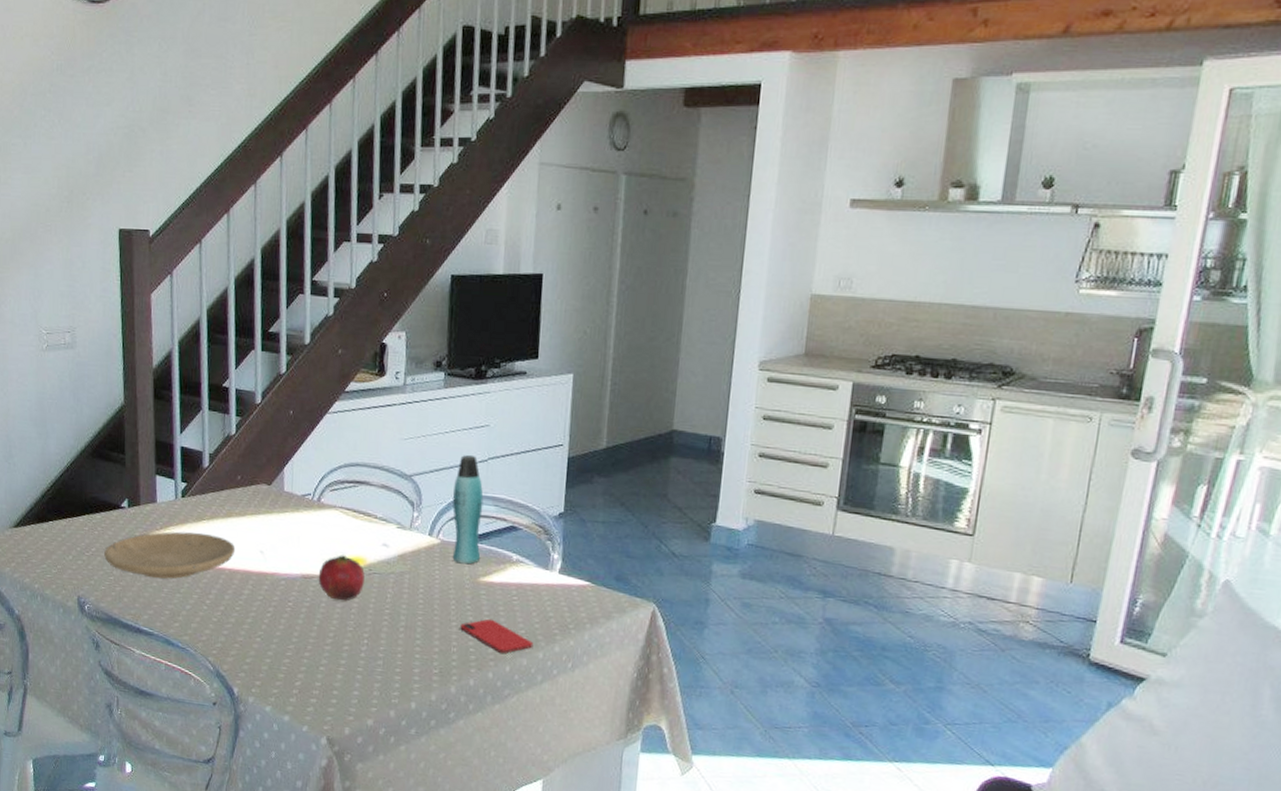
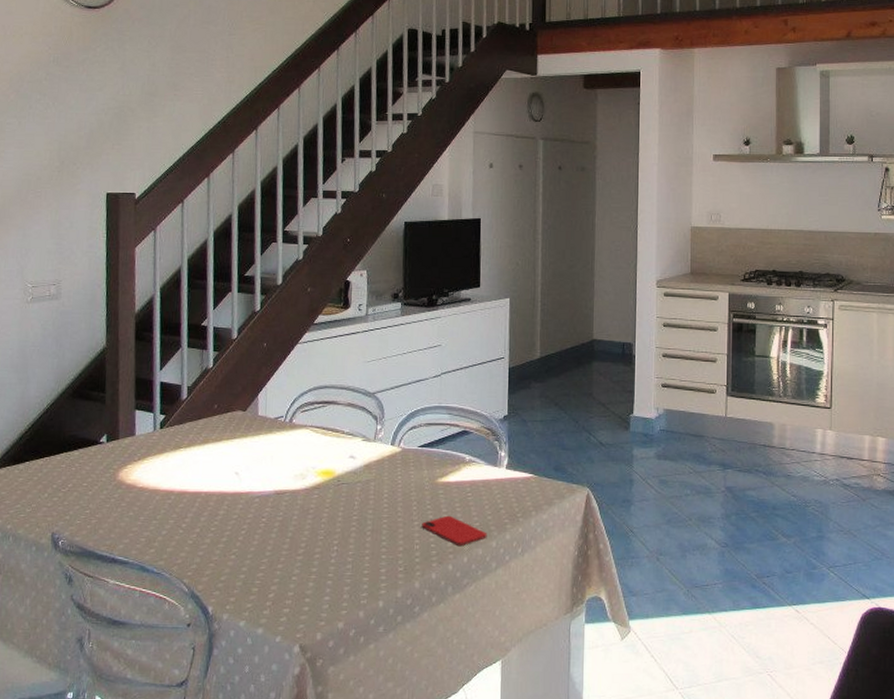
plate: present [104,531,236,579] -> none [81,460,212,508]
fruit: present [318,555,365,601] -> none [290,469,334,512]
bottle: present [452,454,484,565] -> none [412,371,439,468]

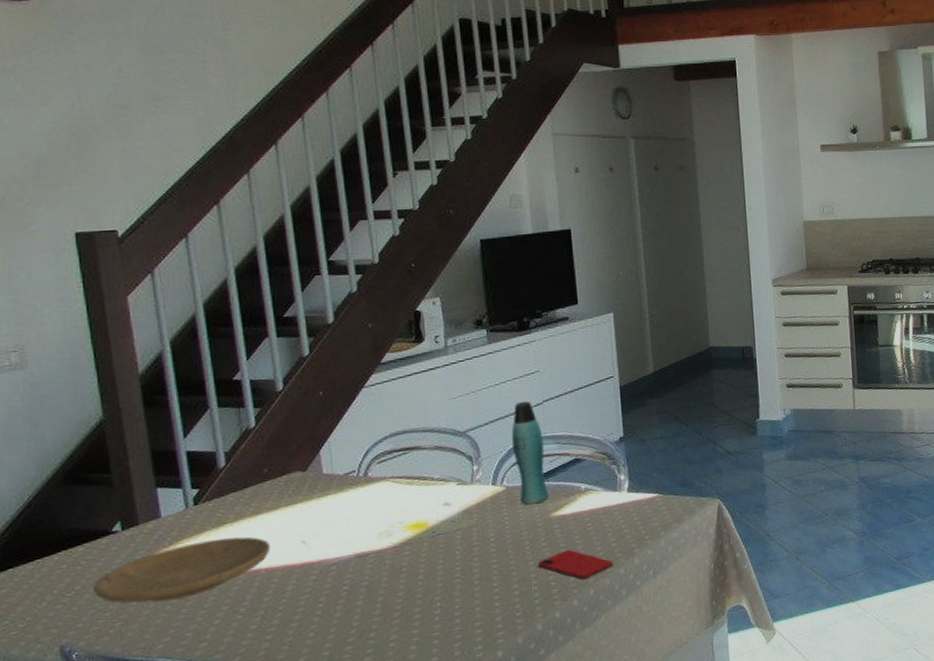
plate: none [81,460,212,508] -> present [93,536,271,603]
bottle: none [412,371,439,468] -> present [511,400,549,505]

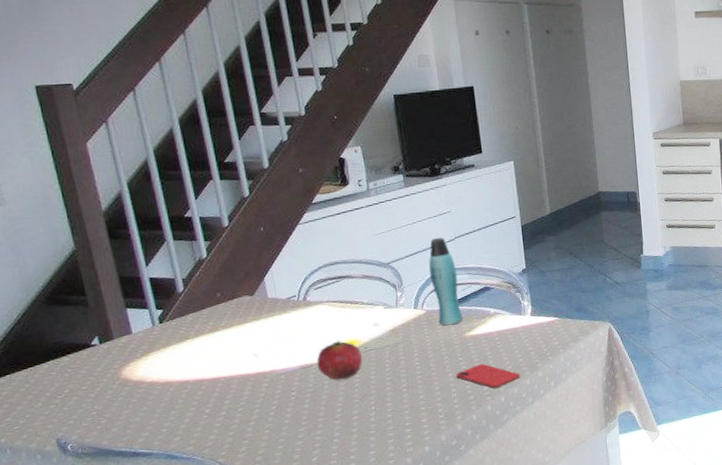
plate: present [93,536,271,603] -> none [80,350,228,404]
fruit: none [375,524,430,571] -> present [316,341,363,380]

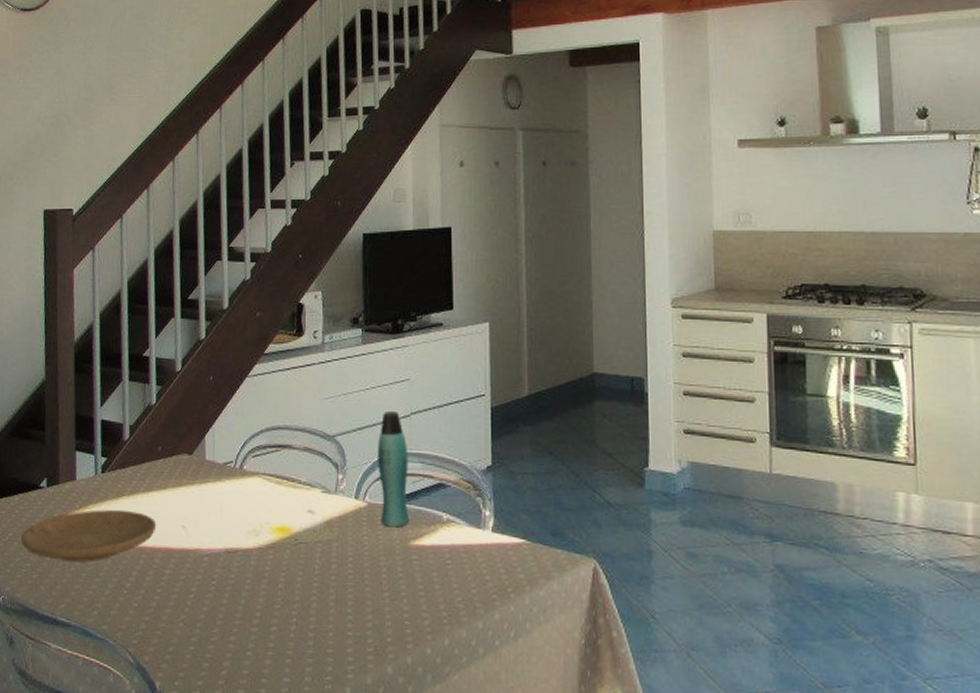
plate: none [80,350,228,404] -> present [21,509,157,563]
fruit: present [316,341,363,380] -> none [242,525,292,576]
smartphone: present [456,363,521,388] -> none [393,586,472,625]

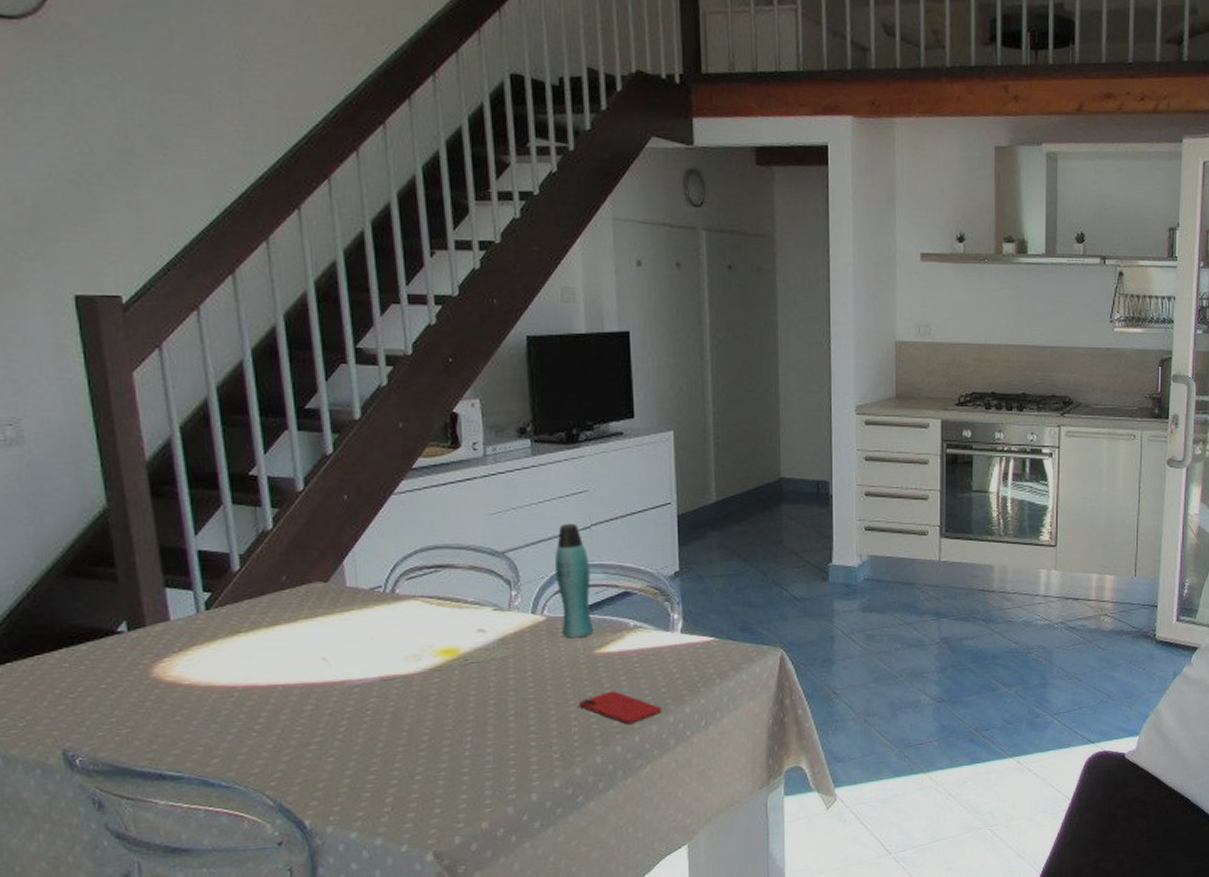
plate: present [21,509,157,563] -> none [98,648,289,711]
smartphone: none [393,586,472,625] -> present [579,690,662,724]

